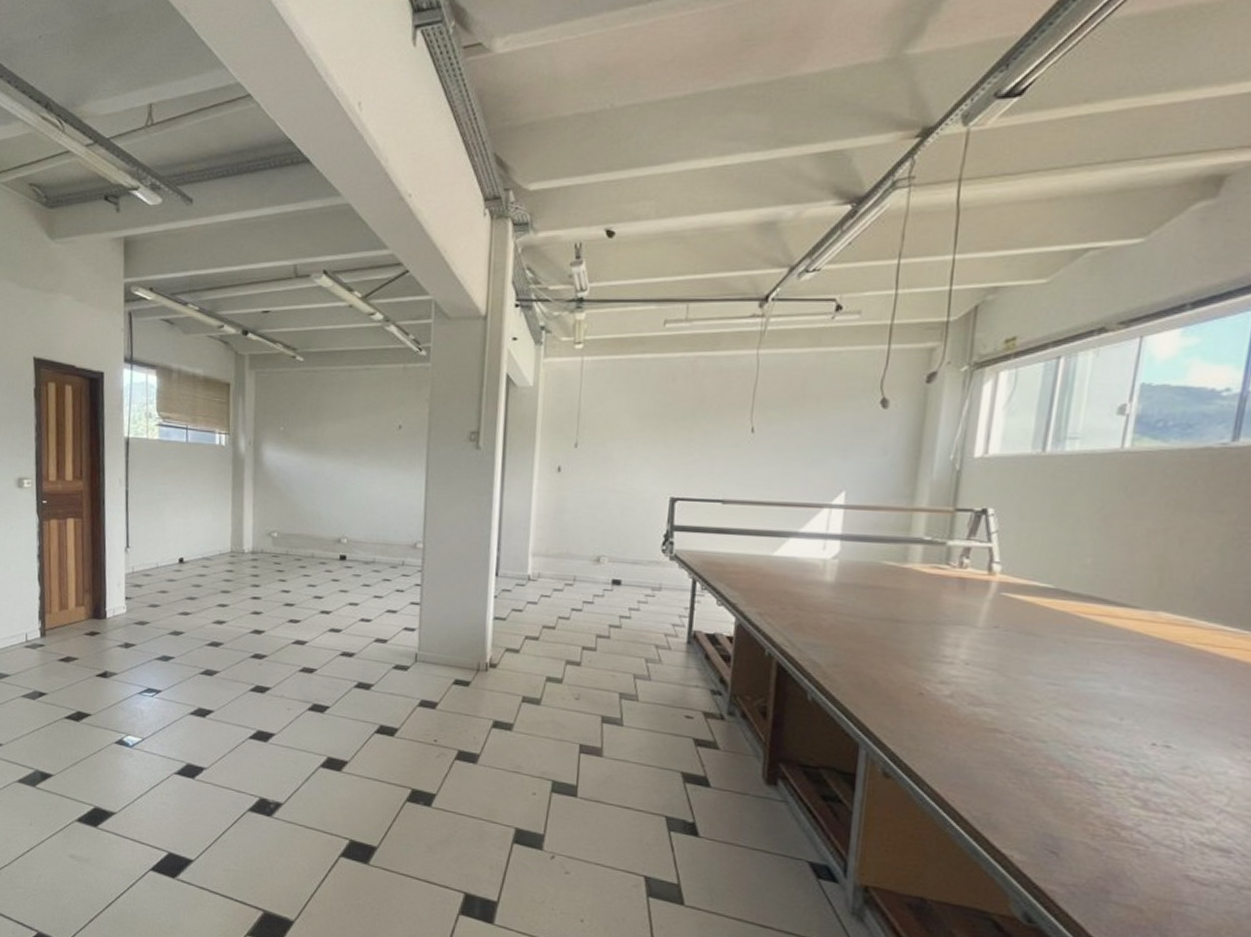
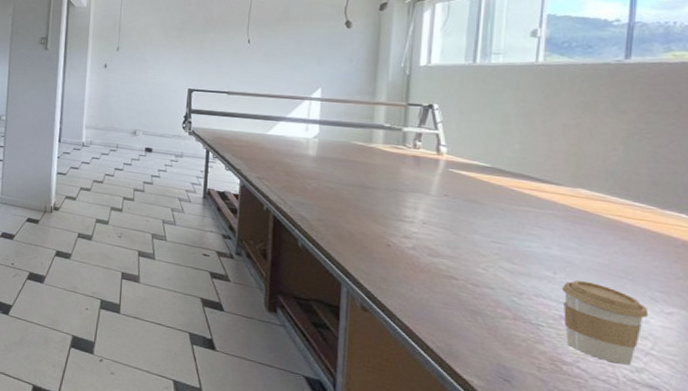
coffee cup: none [1127,725,1229,826] -> present [561,279,649,365]

